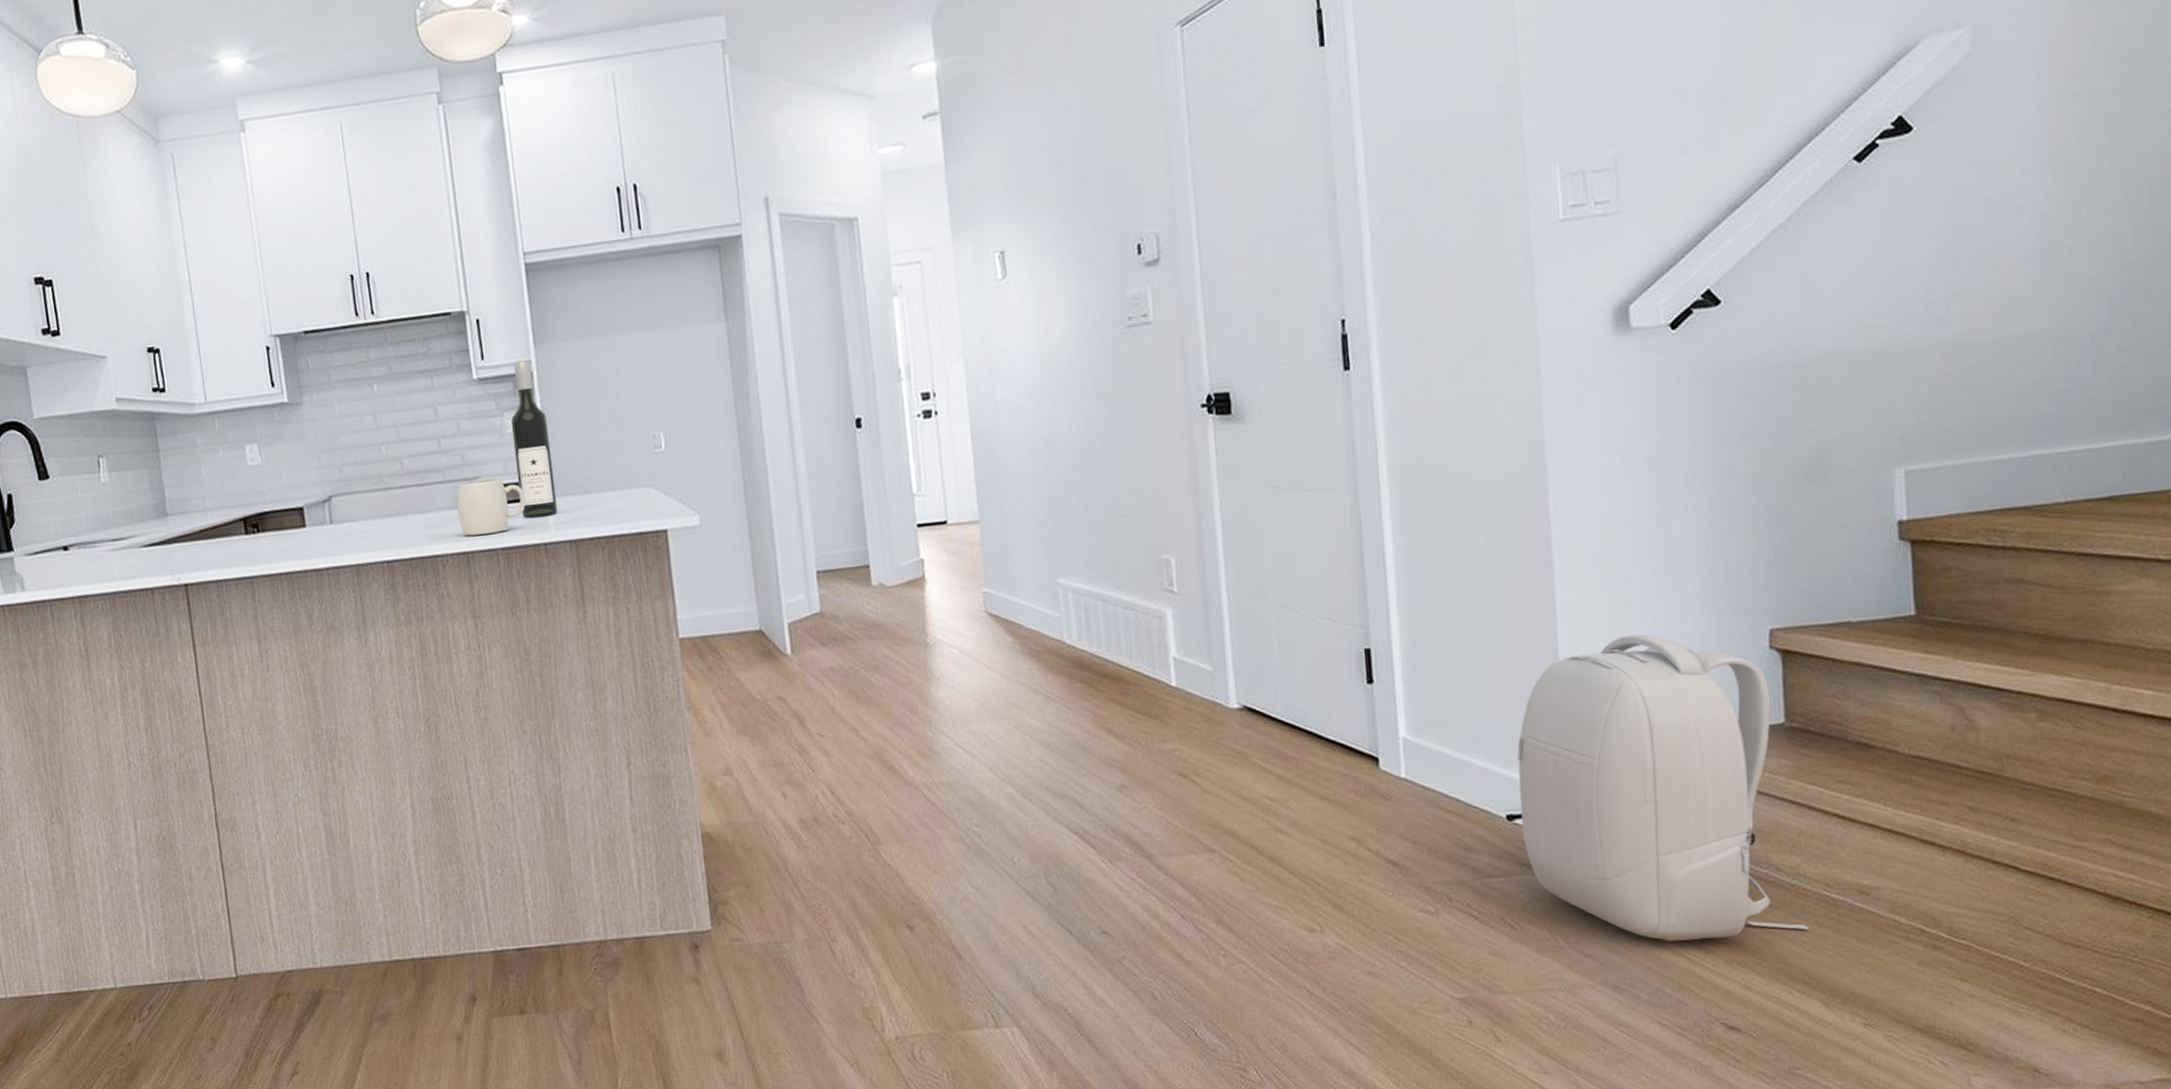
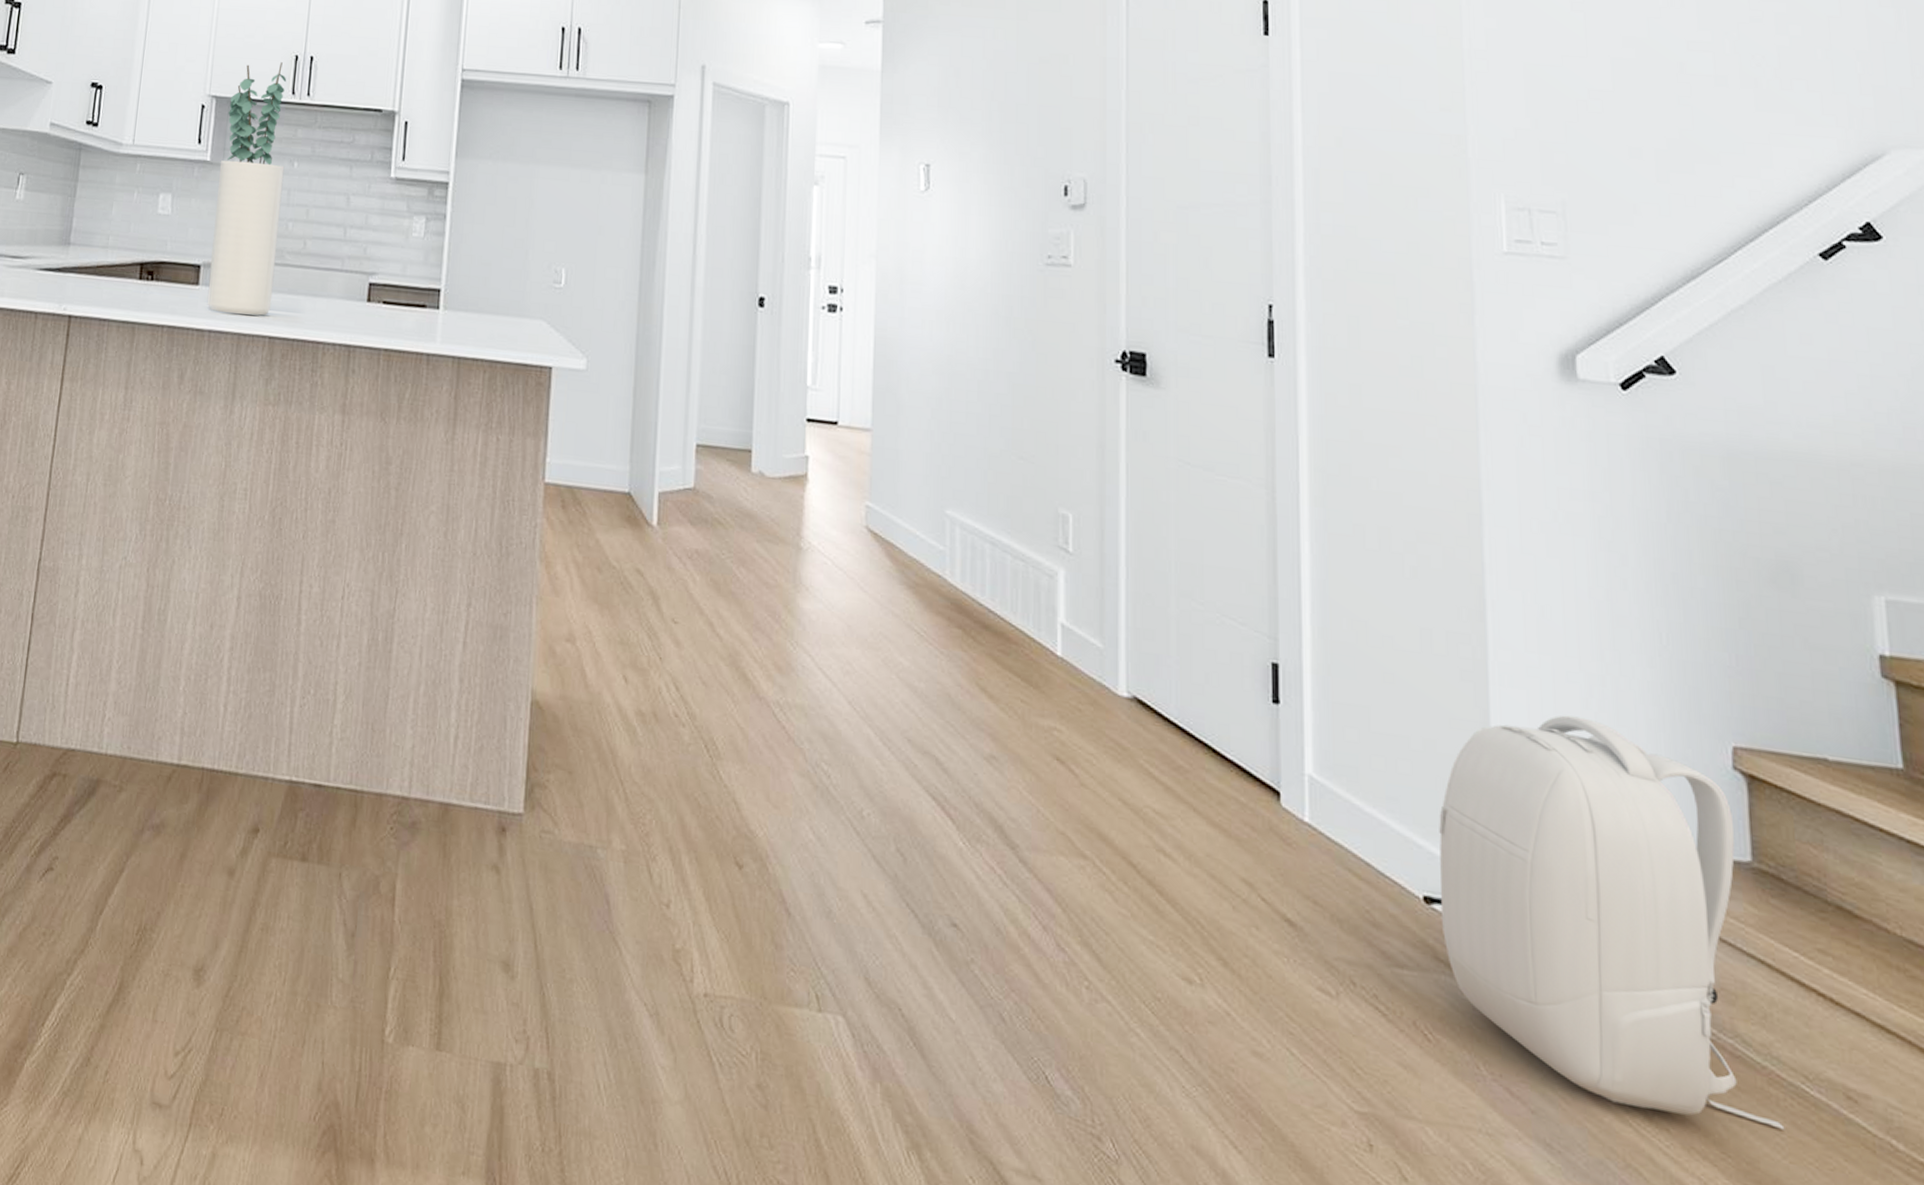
vase: none [293,285,383,549] -> present [207,62,287,316]
mug: present [455,478,526,536] -> none [348,274,418,333]
bottle: present [510,359,558,519] -> none [411,169,455,328]

